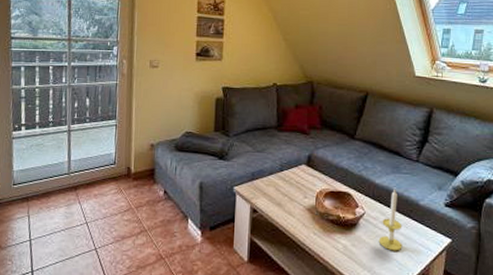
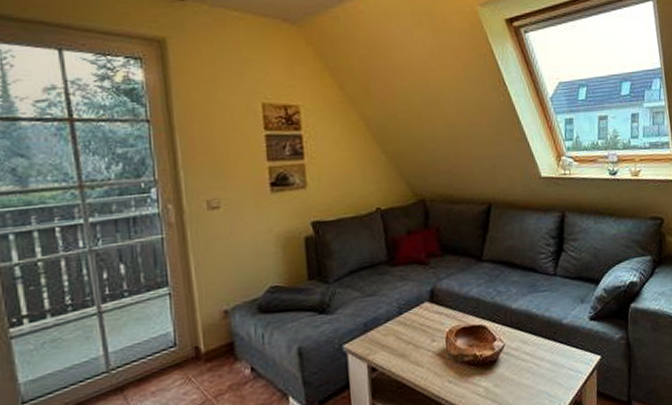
candle: present [378,190,402,251] -> none [523,312,551,383]

